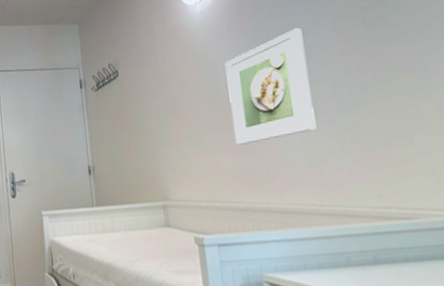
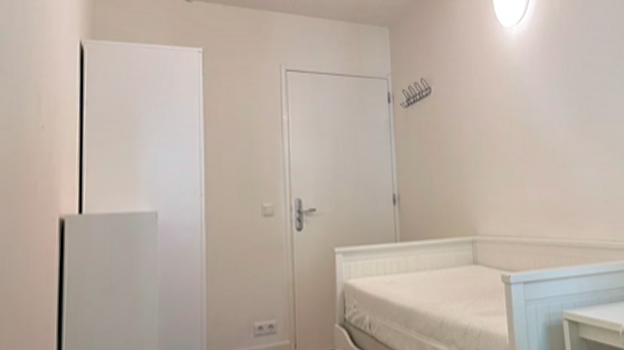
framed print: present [225,28,317,145] -> none [536,66,612,178]

